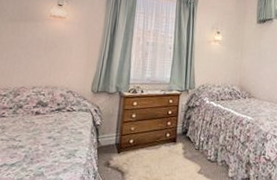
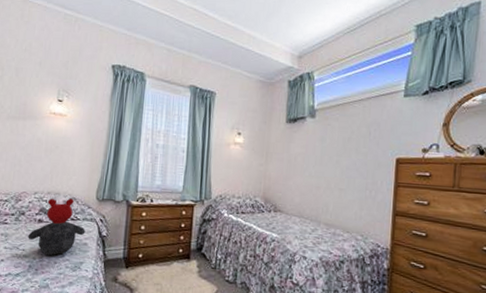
teddy bear: none [25,91,81,145] -> present [28,198,85,255]

